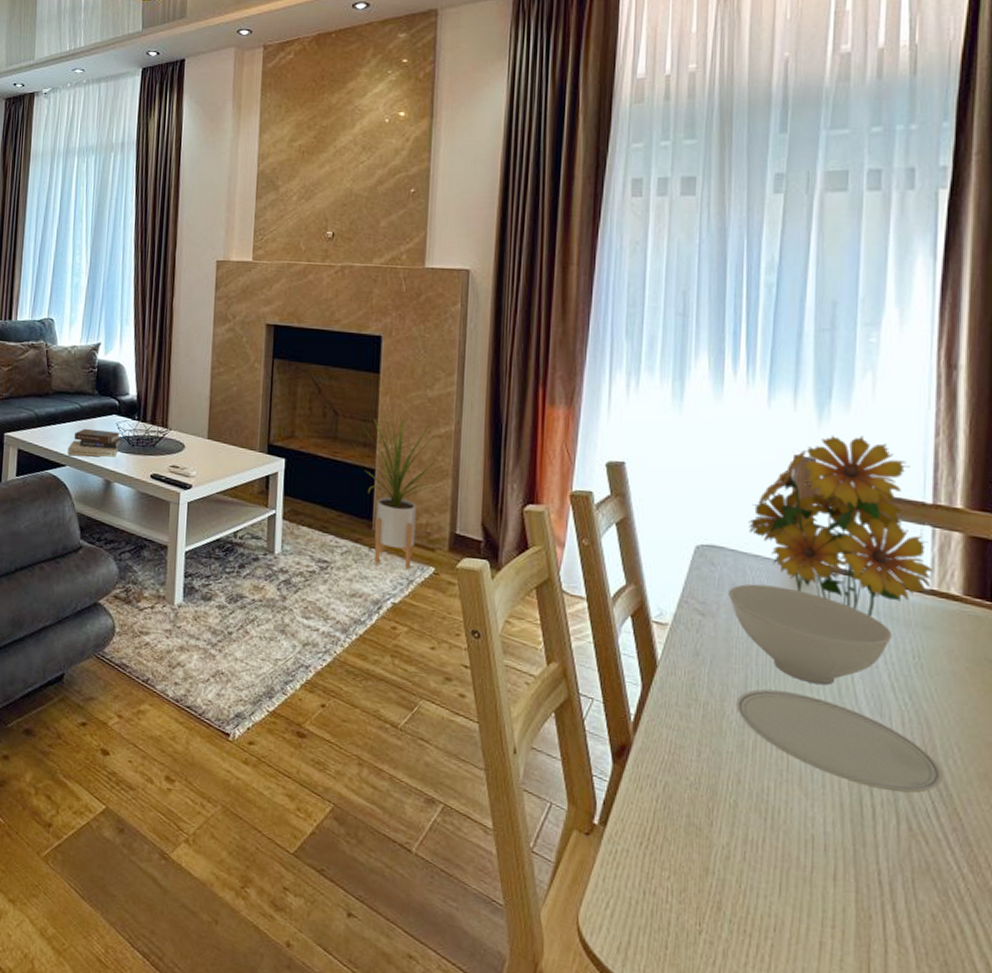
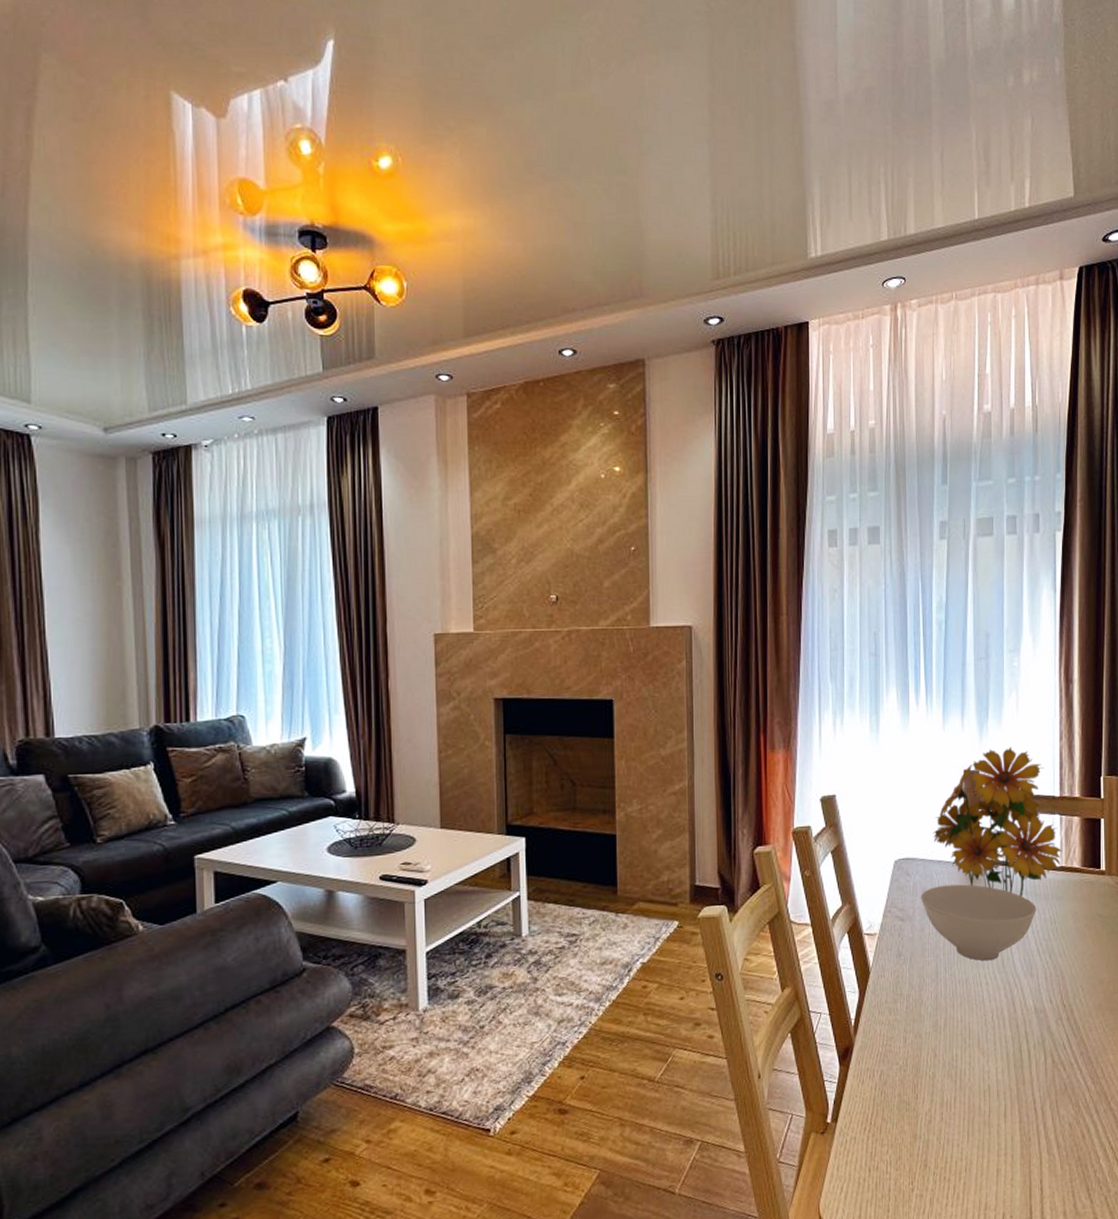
books: present [67,428,121,458] -> none [277,835,342,870]
house plant: present [352,409,441,570] -> none [592,772,679,928]
plate: present [736,689,942,793] -> none [931,971,1072,1035]

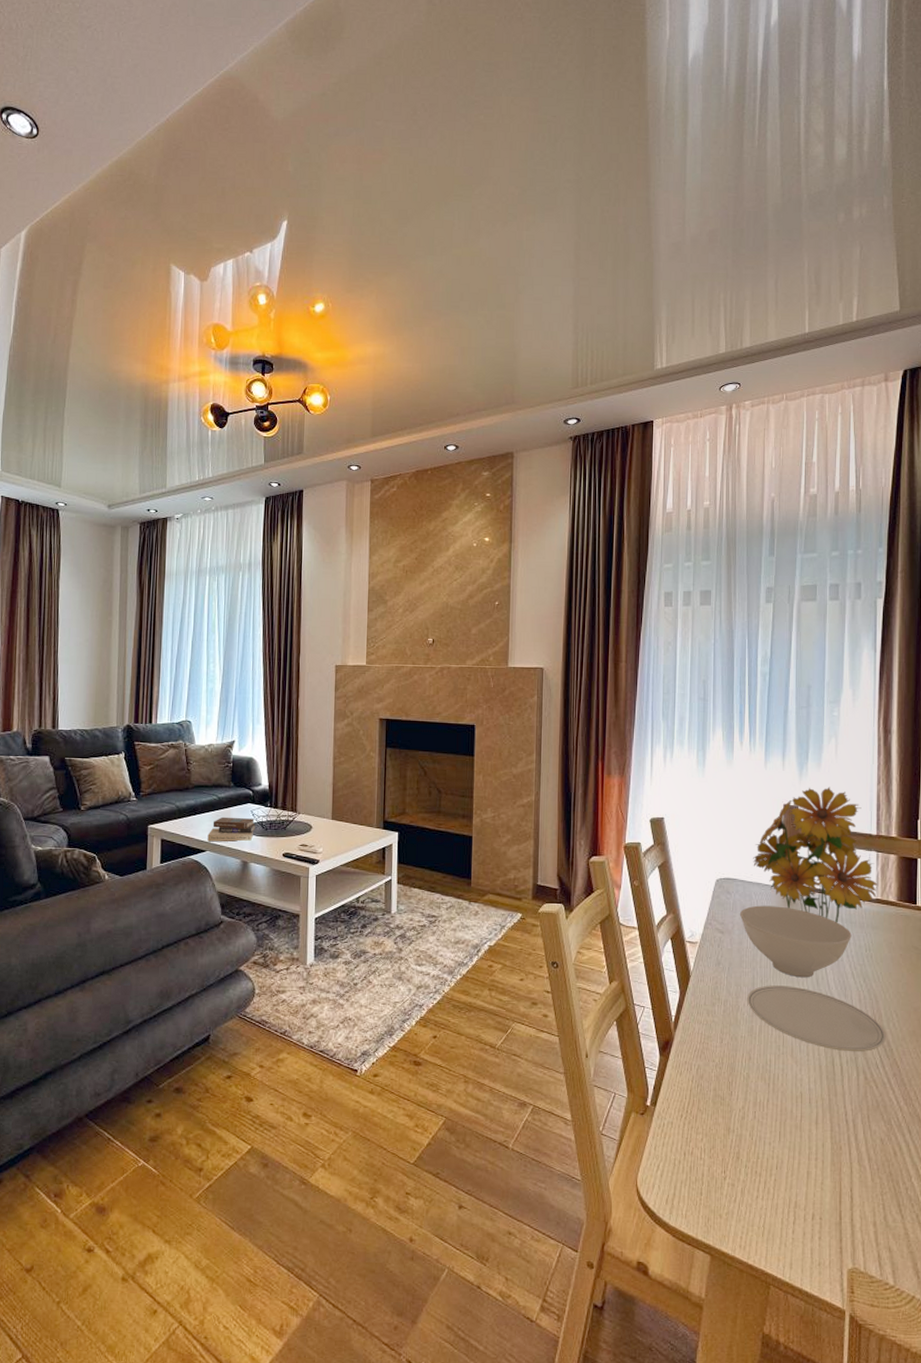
books: none [277,835,342,870] -> present [207,816,256,842]
plate: none [931,971,1072,1035] -> present [747,985,886,1052]

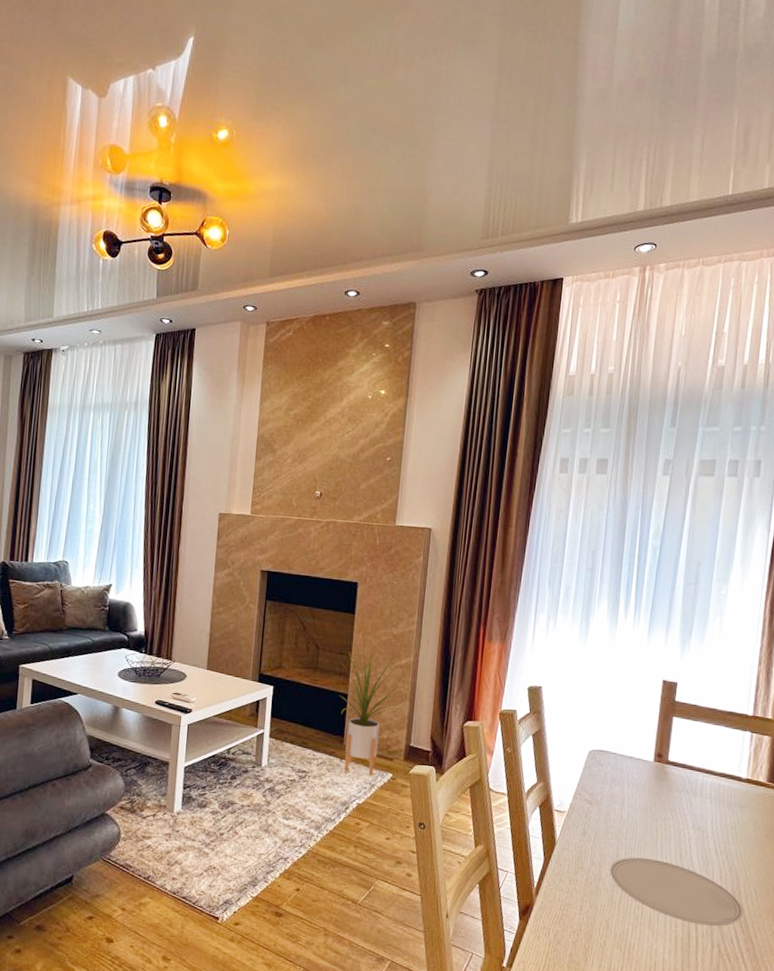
books: present [207,816,256,842] -> none [79,660,129,687]
house plant: none [453,785,525,917] -> present [330,644,400,776]
bowl: present [740,905,852,978] -> none [610,778,719,852]
flower bouquet: present [753,786,877,923] -> none [627,664,749,800]

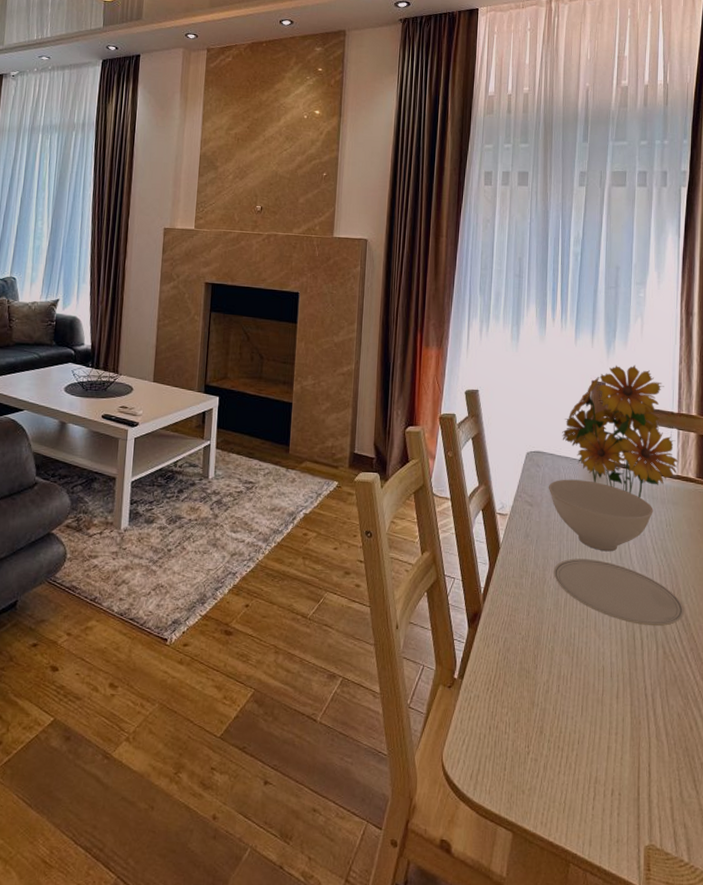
house plant: present [330,644,400,776] -> none [274,352,343,485]
bowl: none [610,778,719,852] -> present [549,479,653,552]
flower bouquet: none [627,664,749,800] -> present [562,365,678,498]

